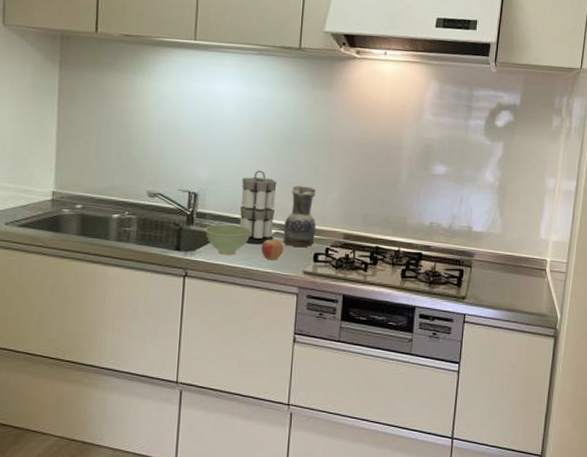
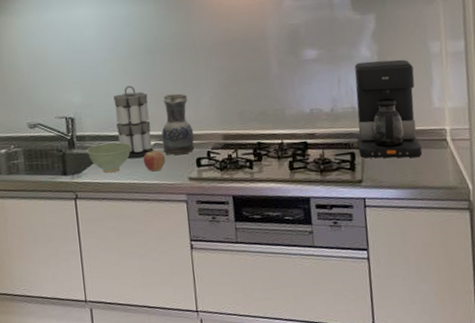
coffee maker: none [467,185,529,282] -> present [355,59,423,159]

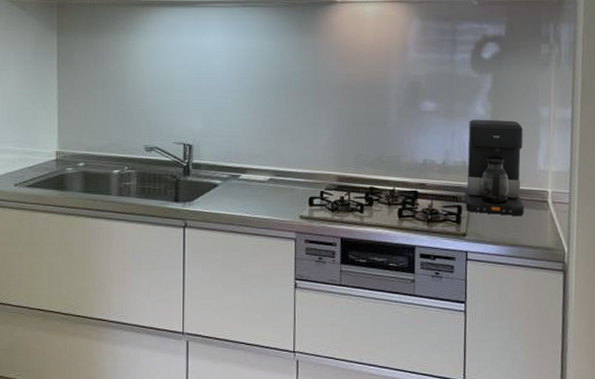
bowl: present [86,142,132,173] -> none [201,174,246,204]
spice rack: present [113,85,154,159] -> none [234,118,268,192]
fruit: present [143,149,165,172] -> none [256,183,278,207]
ceramic jug: present [161,93,195,155] -> none [277,131,310,193]

